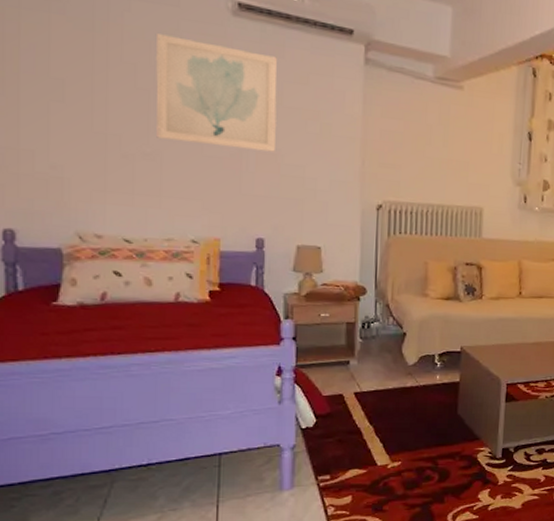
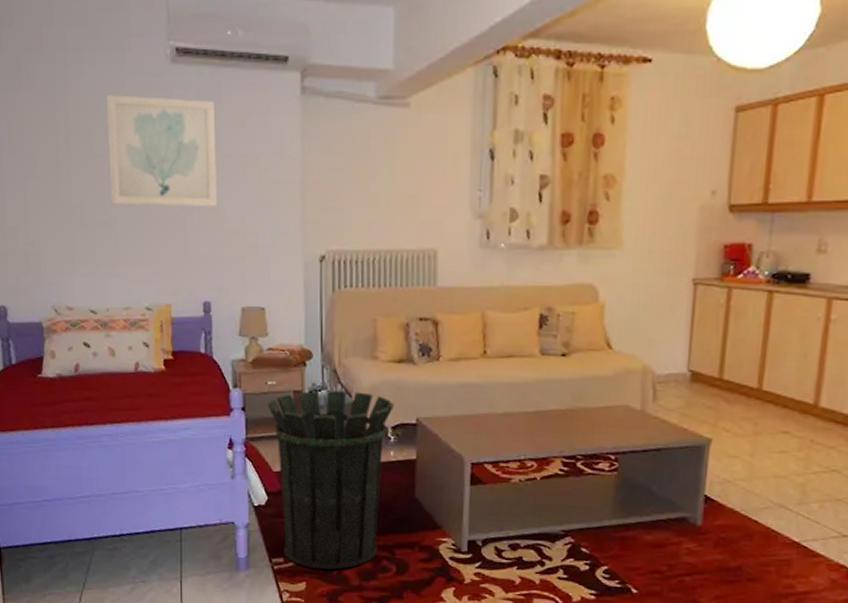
waste bin: none [319,323,441,482] -> present [267,390,394,570]

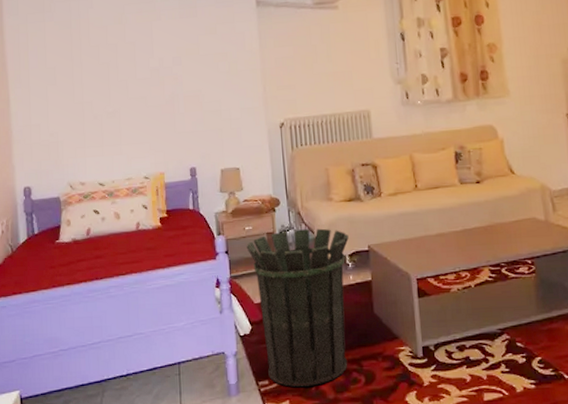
wall art: present [107,95,217,207] -> none [110,17,197,99]

